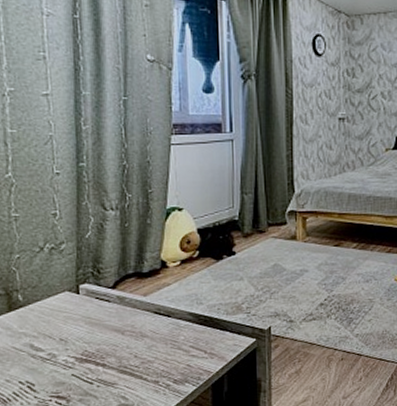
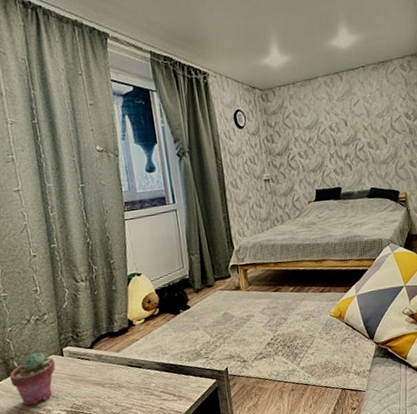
potted succulent: none [12,287,68,348] -> present [10,352,56,405]

